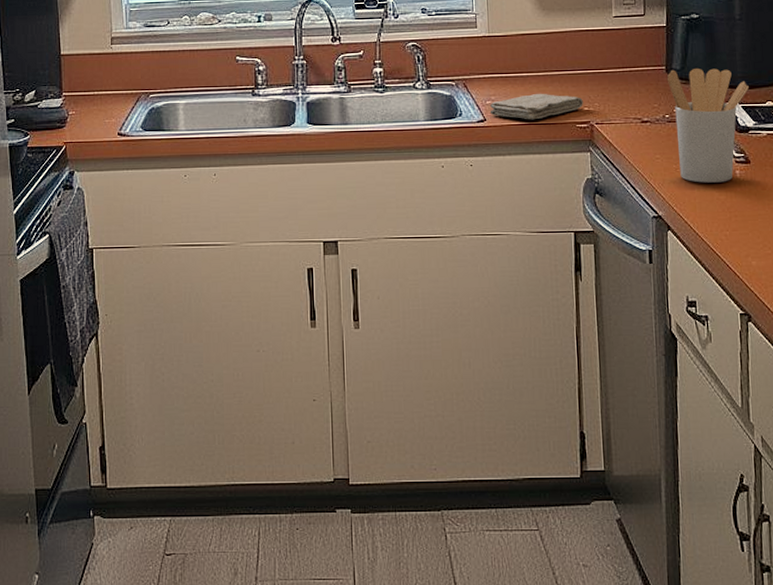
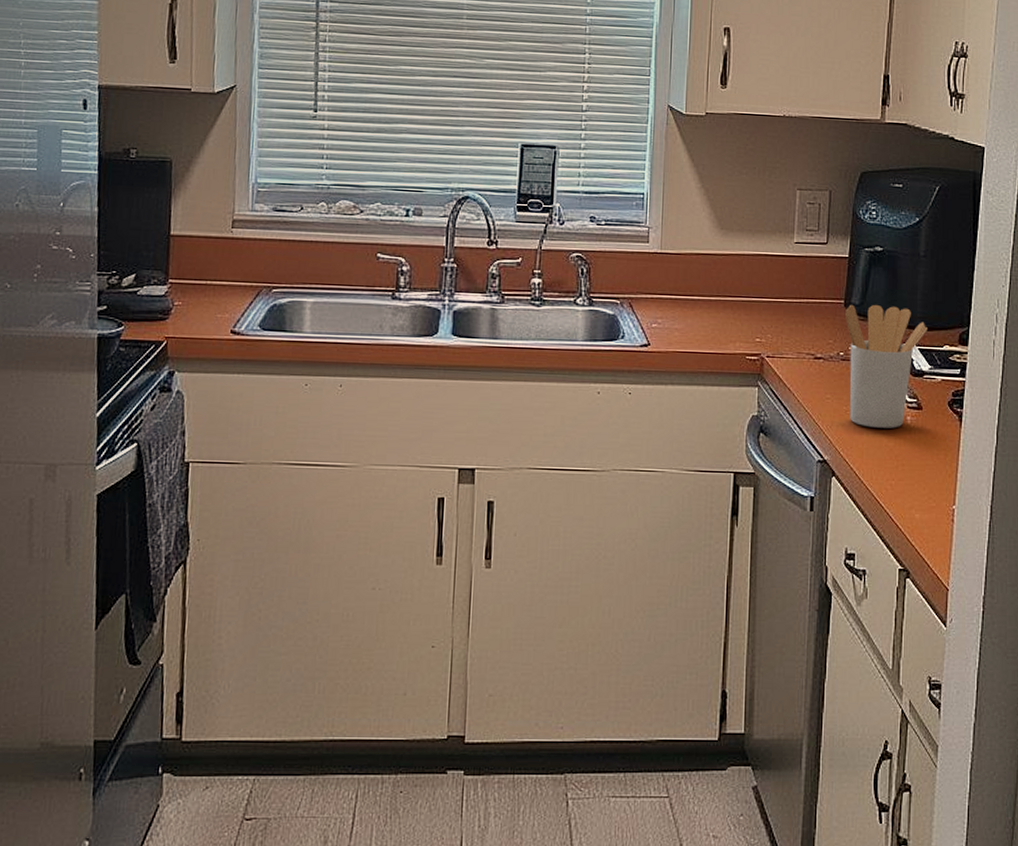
washcloth: present [489,93,583,120] -> none [654,319,755,348]

